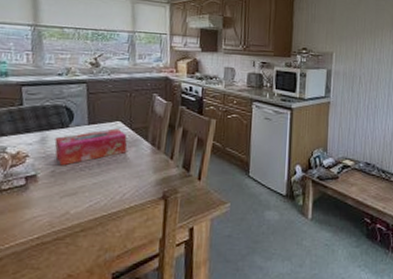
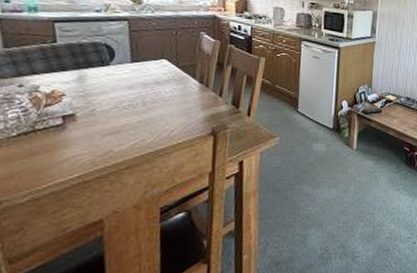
tissue box: present [54,128,128,166] -> none [94,66,174,105]

